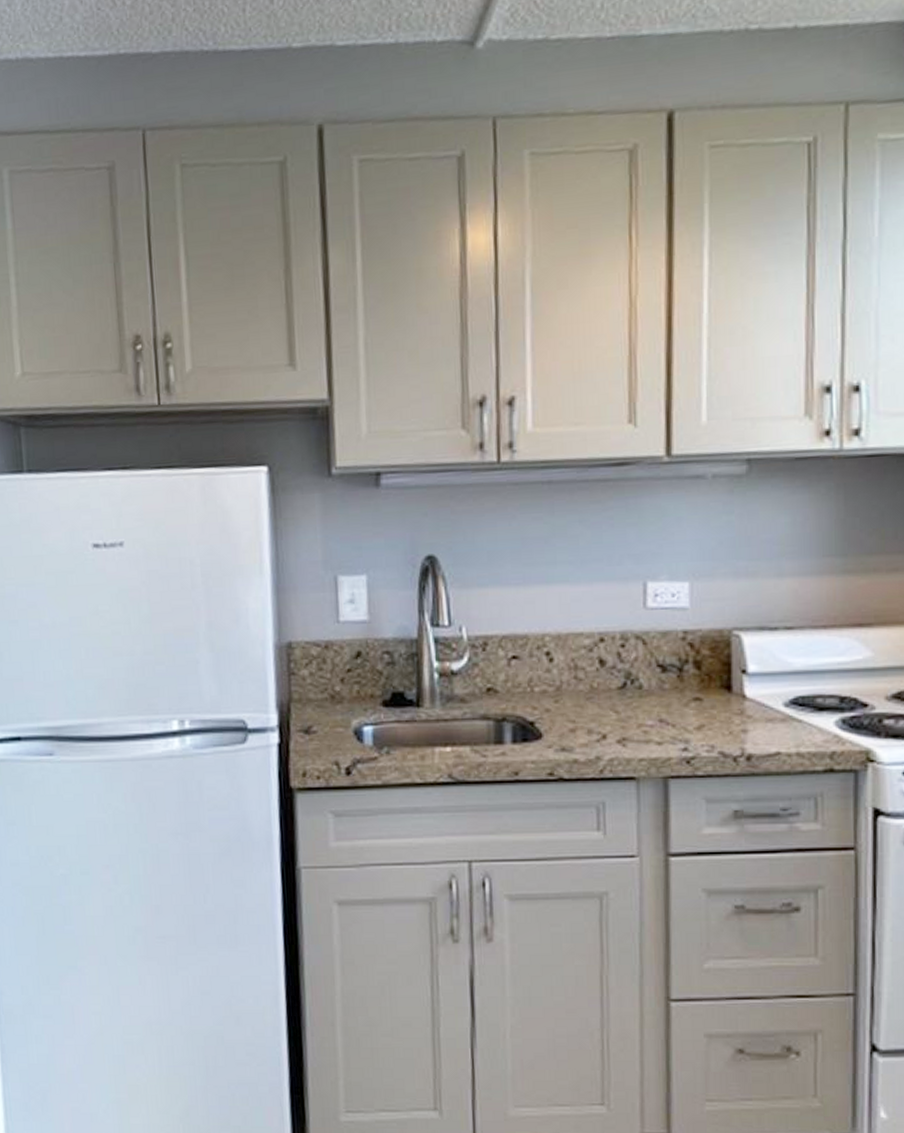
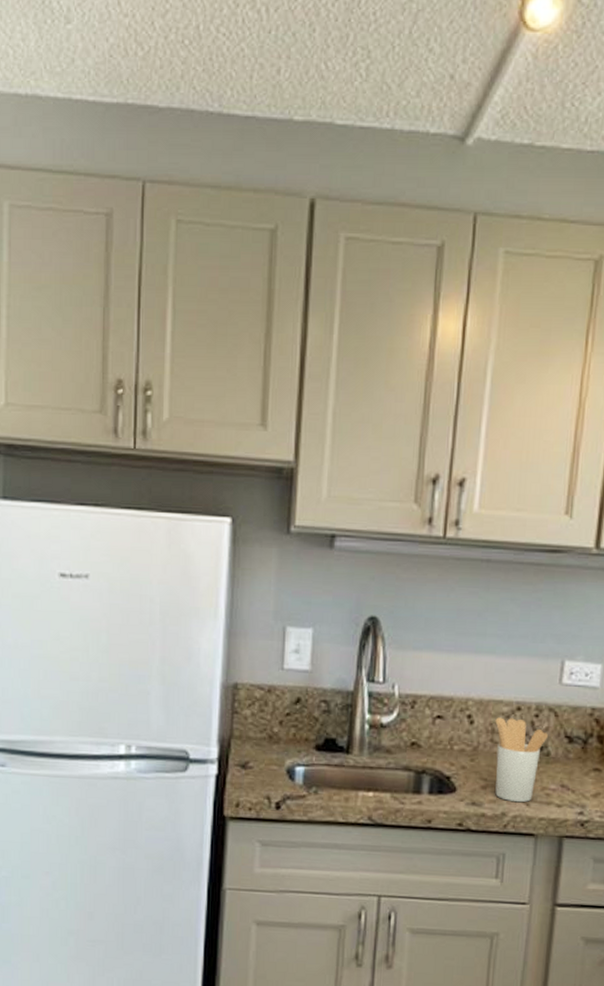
utensil holder: none [577,651,638,744] -> present [495,717,548,803]

